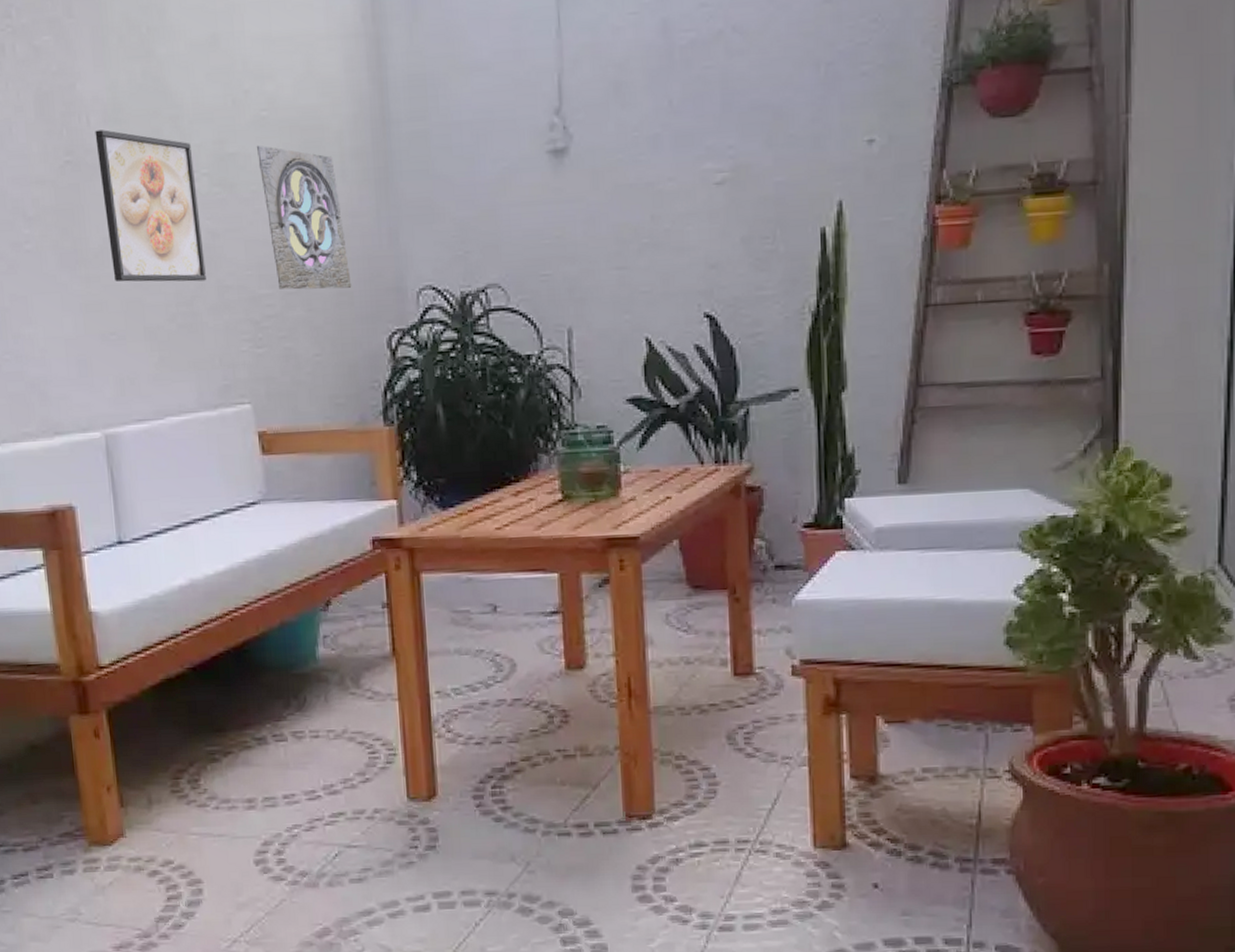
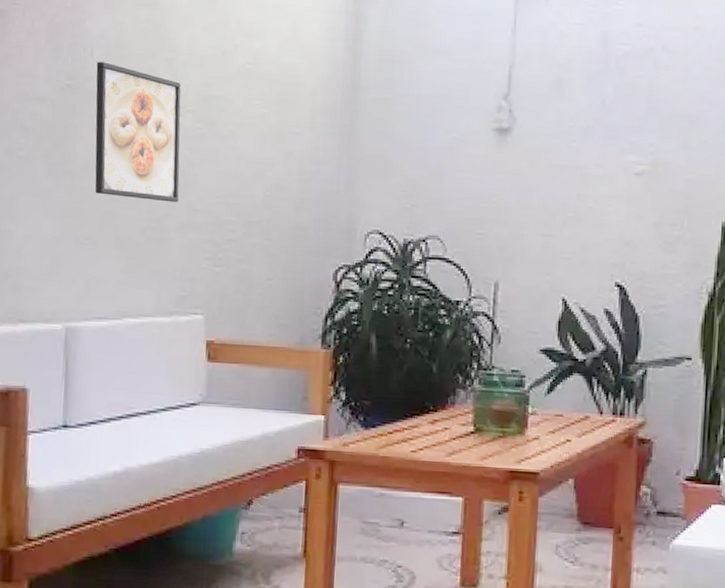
wall ornament: present [256,145,352,290] -> none [238,92,308,224]

